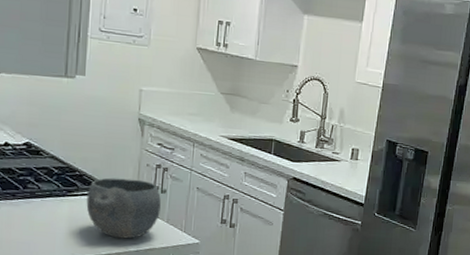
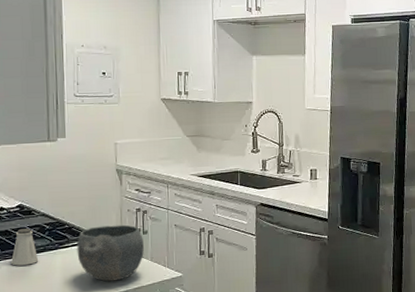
saltshaker: none [11,169,43,209] -> present [10,228,39,266]

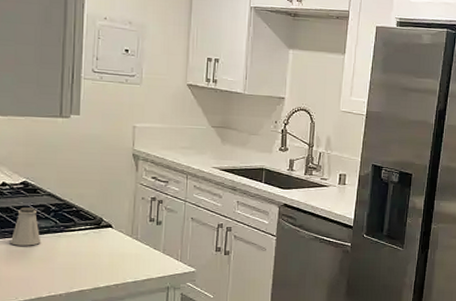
bowl: present [77,224,144,282] -> none [84,212,157,271]

